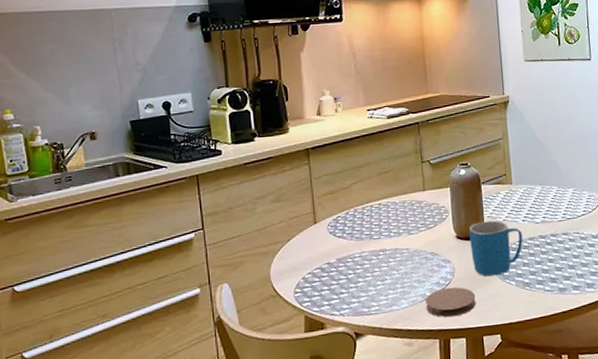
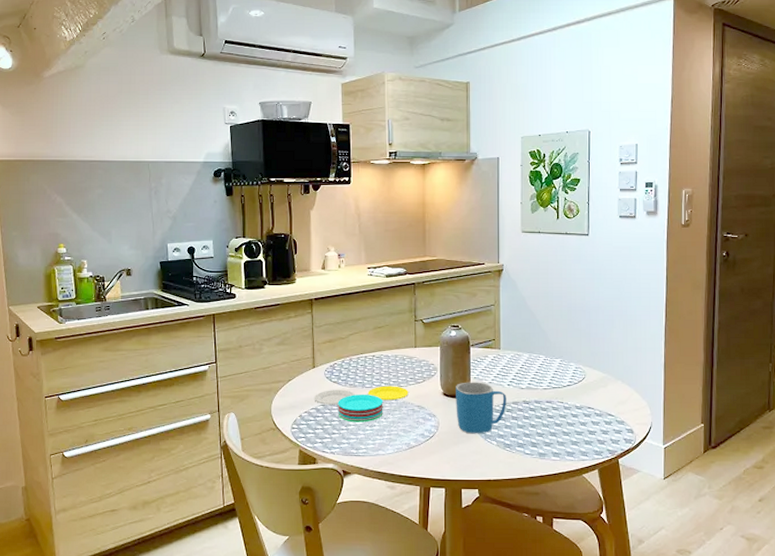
plate: none [317,234,420,279] -> present [314,386,409,423]
coaster: present [425,287,476,318] -> none [410,439,457,468]

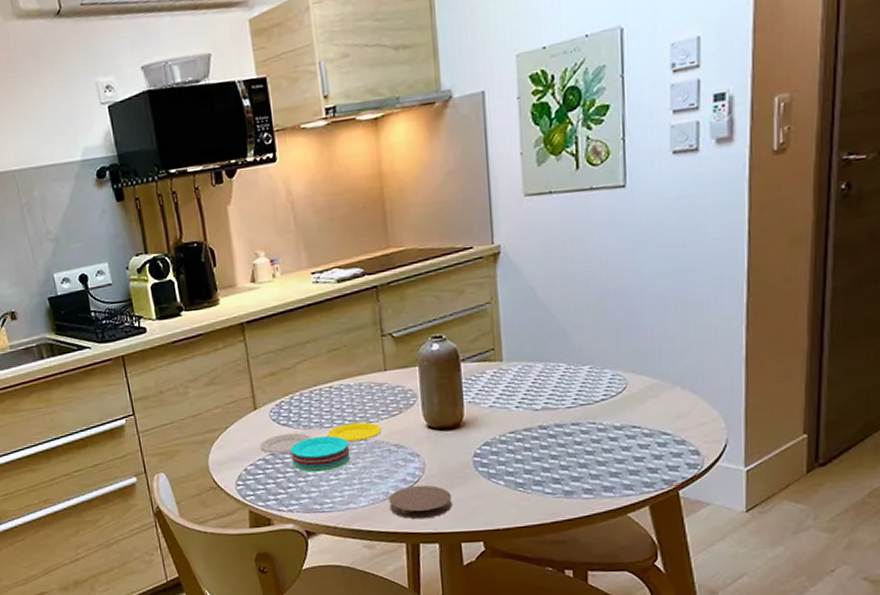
coaster: none [410,439,457,468] -> present [389,485,452,520]
mug: present [456,382,507,434] -> none [444,406,516,475]

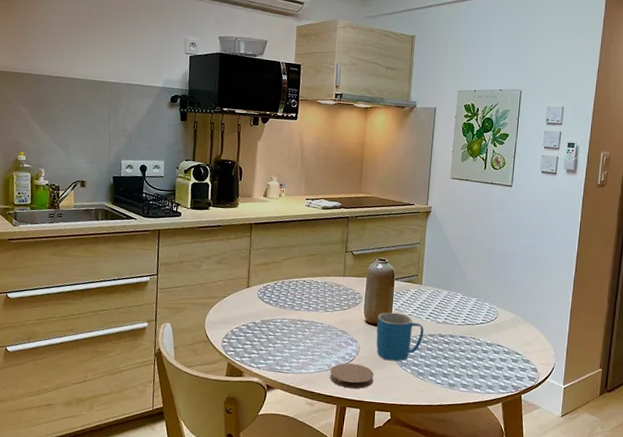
plate: present [259,422,382,472] -> none [245,309,334,342]
mug: none [444,406,516,475] -> present [376,312,424,361]

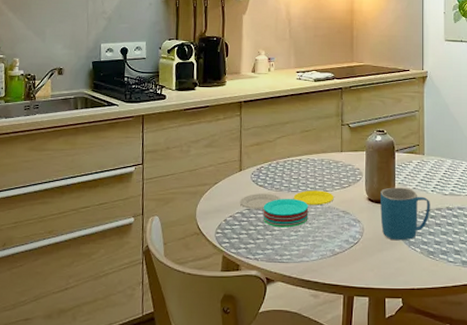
plate: none [245,309,334,342] -> present [239,190,334,228]
coaster: present [330,363,374,389] -> none [334,246,381,275]

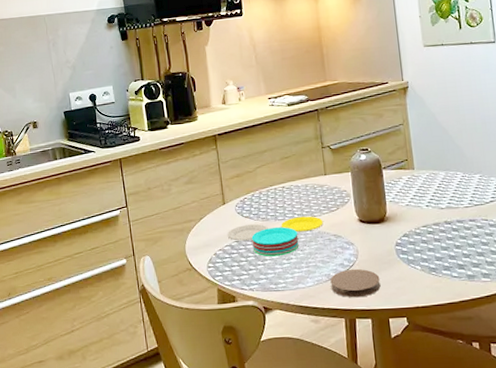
coaster: none [334,246,381,275] -> present [330,268,381,298]
mug: present [380,187,430,241] -> none [371,205,427,260]

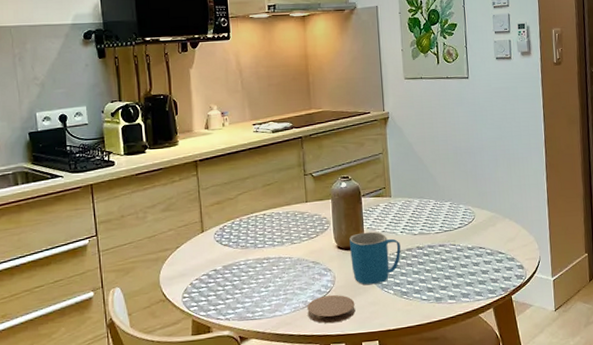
plate: present [227,216,323,257] -> none [204,243,303,285]
mug: none [371,205,427,260] -> present [349,231,401,286]

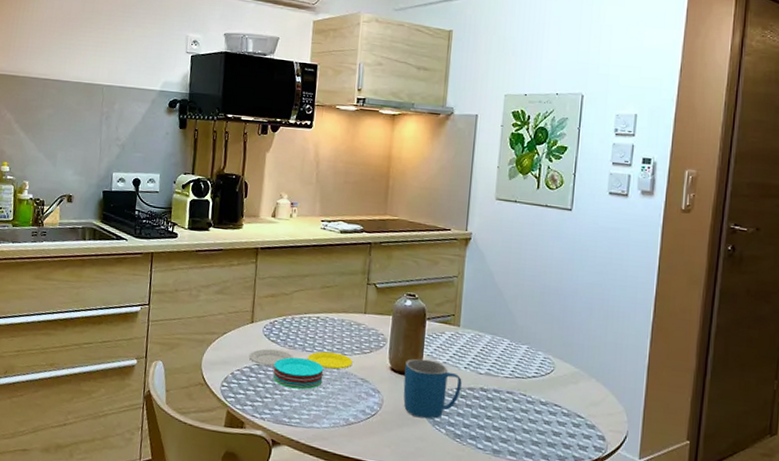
plate: none [204,243,303,285] -> present [248,349,353,390]
coaster: present [307,294,355,324] -> none [347,418,401,451]

